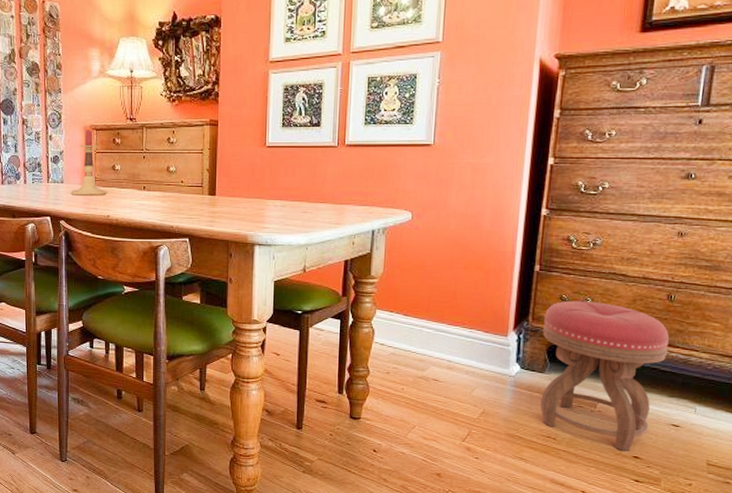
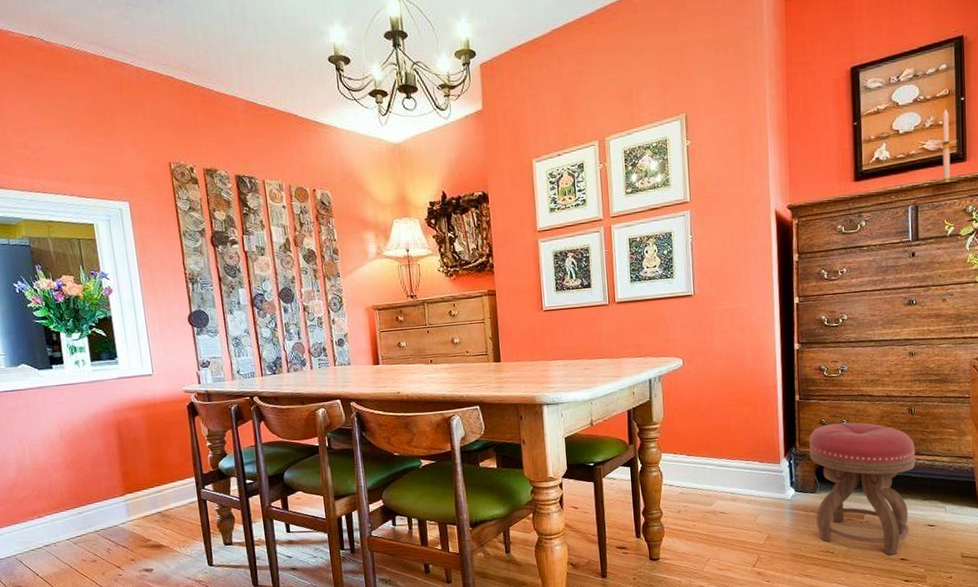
candlestick: present [71,130,107,197] -> none [359,310,395,377]

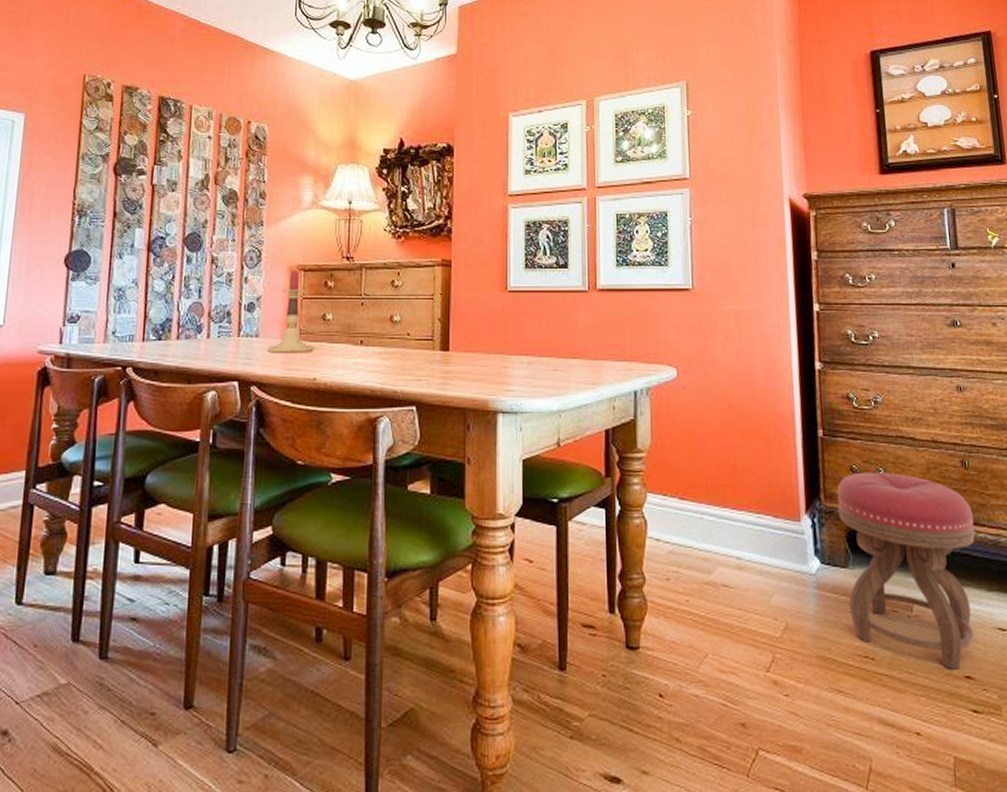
candlestick: none [359,310,395,377] -> present [268,270,314,355]
candle: present [933,108,960,187] -> none [969,104,1001,189]

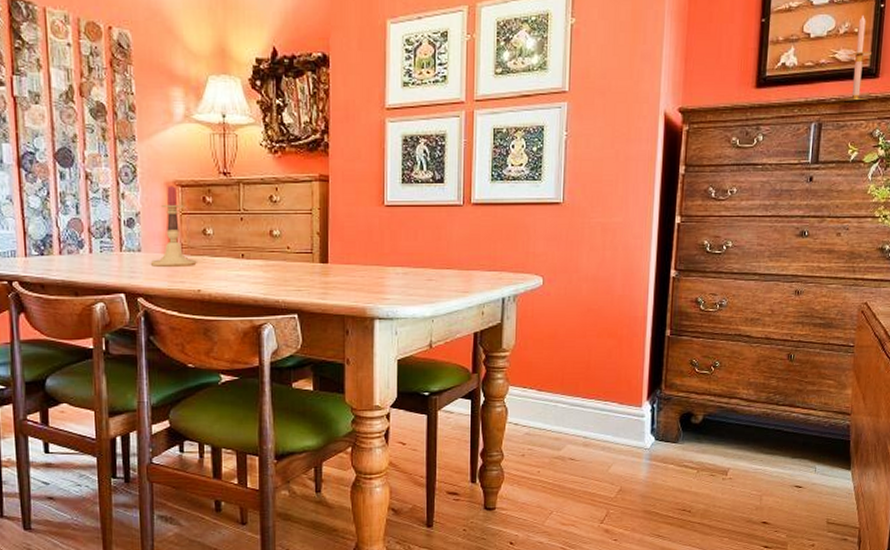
stool: present [837,472,976,670] -> none [675,364,790,518]
candle: none [969,104,1001,189] -> present [841,14,871,104]

